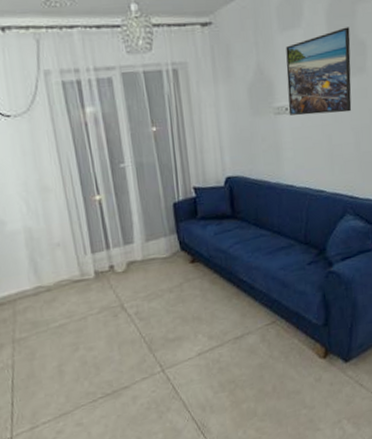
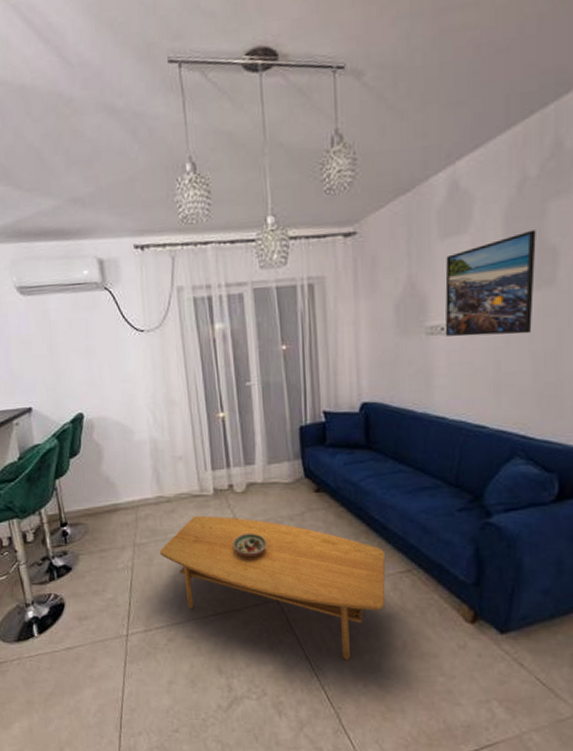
coffee table: none [41,296,256,413] -> present [159,515,386,660]
decorative bowl: none [117,309,151,334] -> present [233,533,268,556]

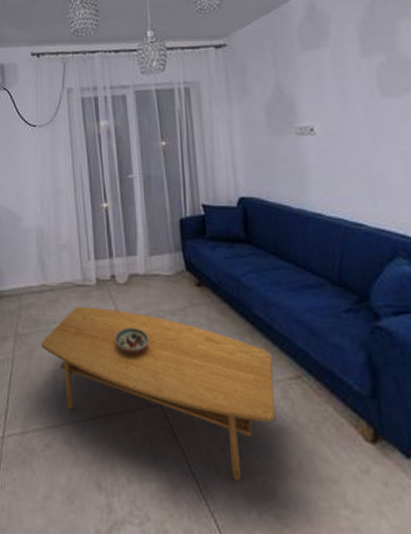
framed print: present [445,230,536,337] -> none [309,44,398,137]

